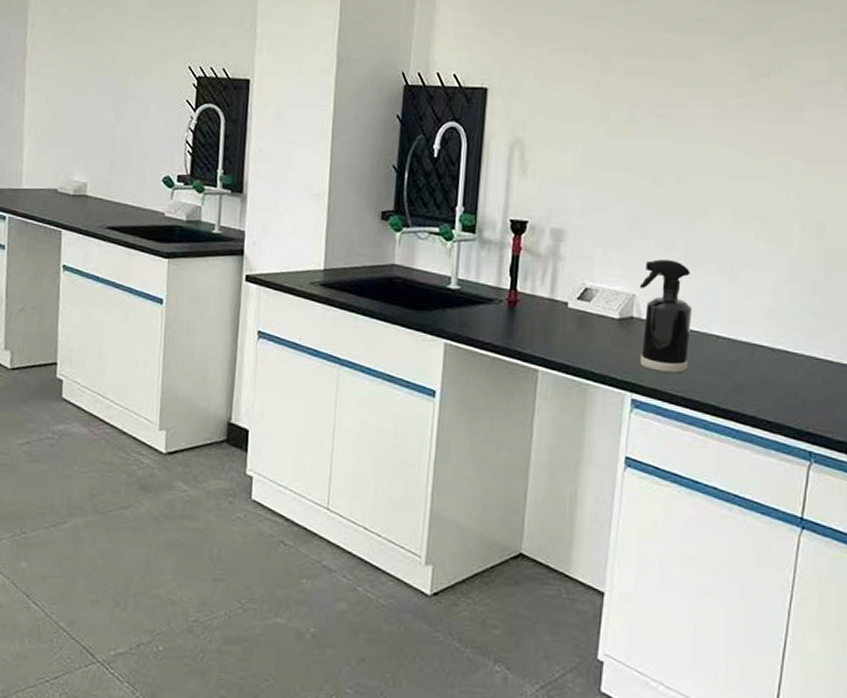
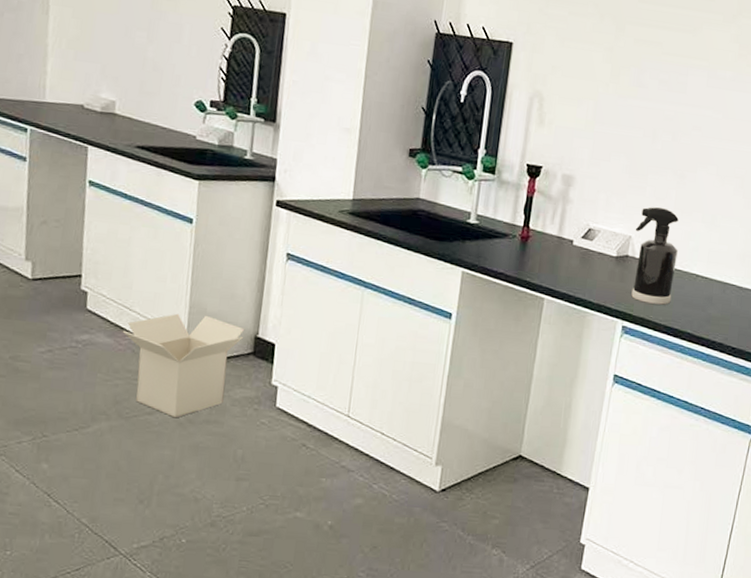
cardboard box: none [96,399,218,513] -> present [122,313,245,418]

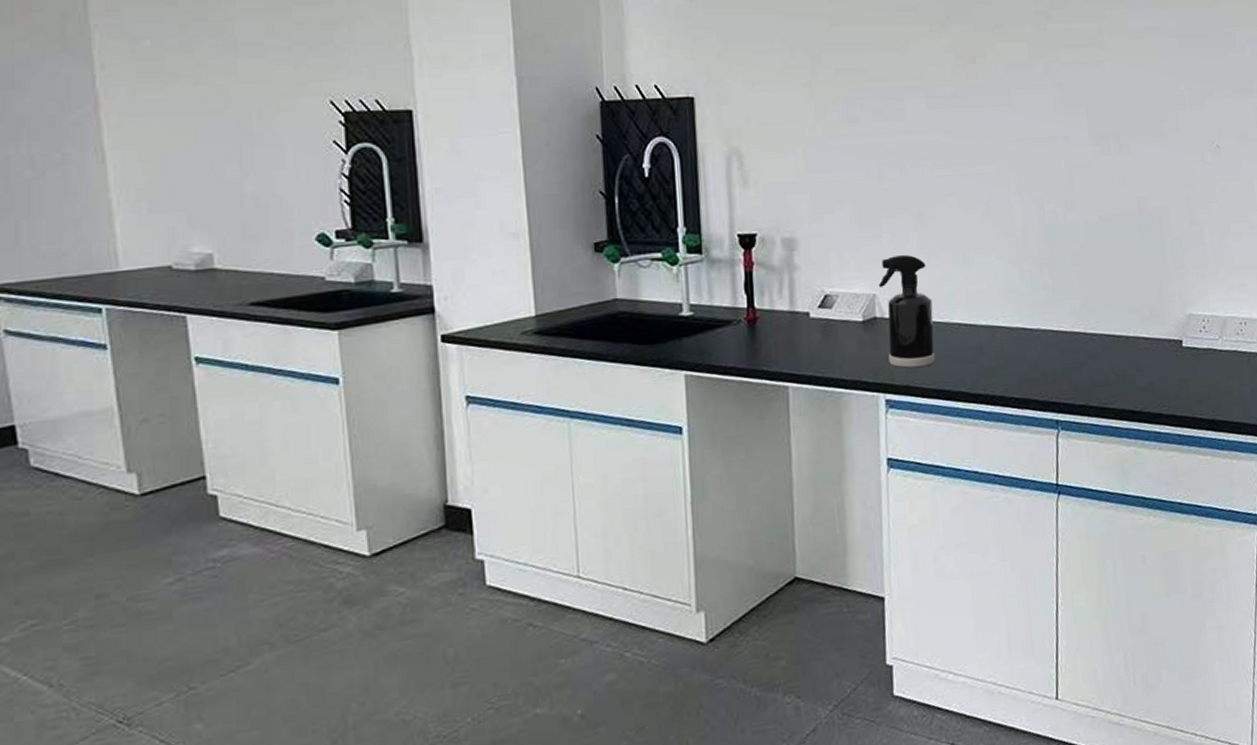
cardboard box: present [122,313,245,418] -> none [271,492,430,628]

